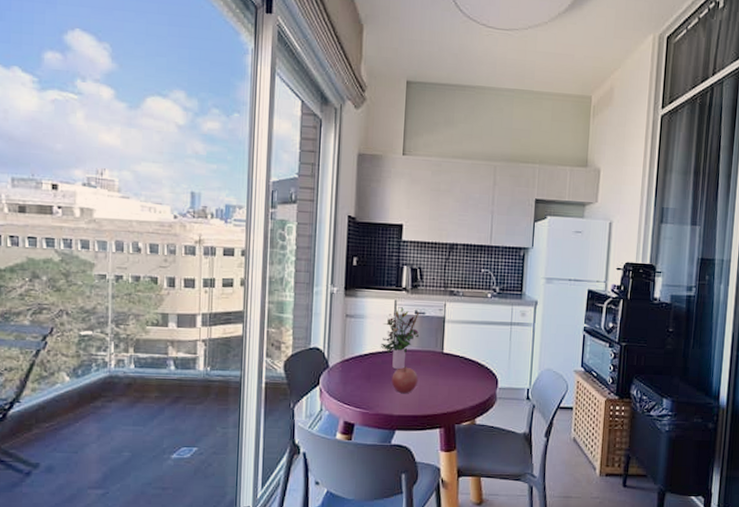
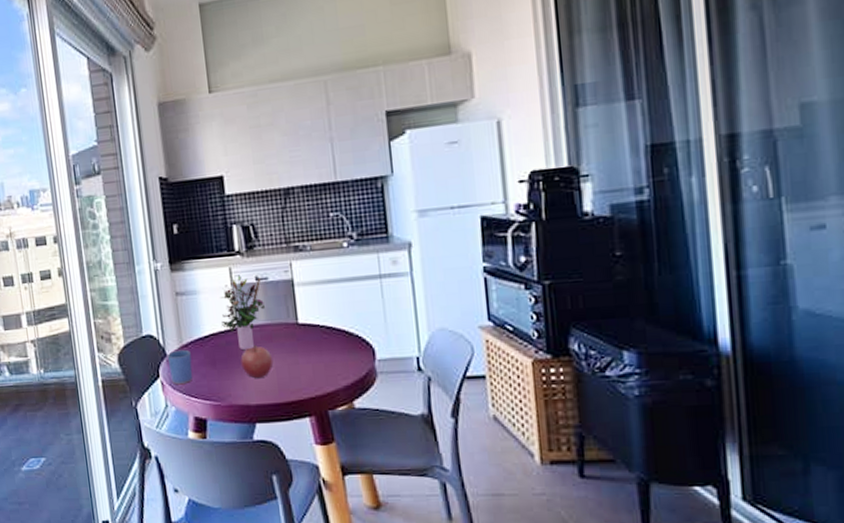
mug: none [329,363,350,393] -> present [167,349,193,385]

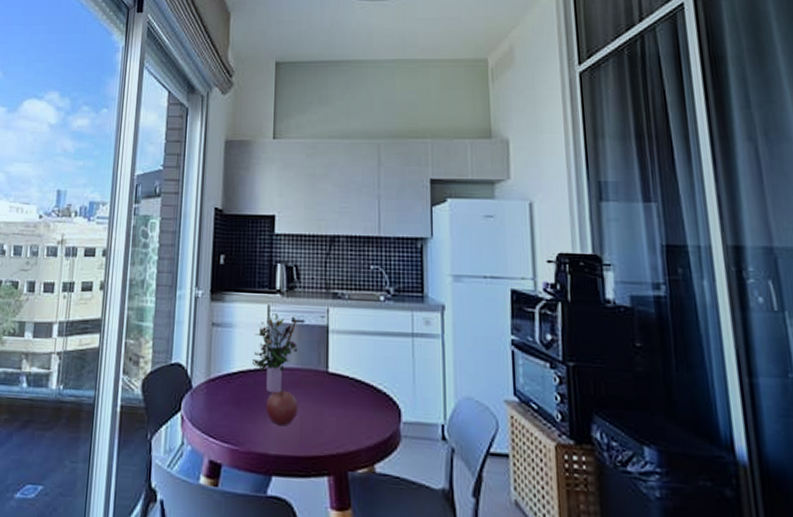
mug: present [167,349,193,385] -> none [192,383,217,422]

